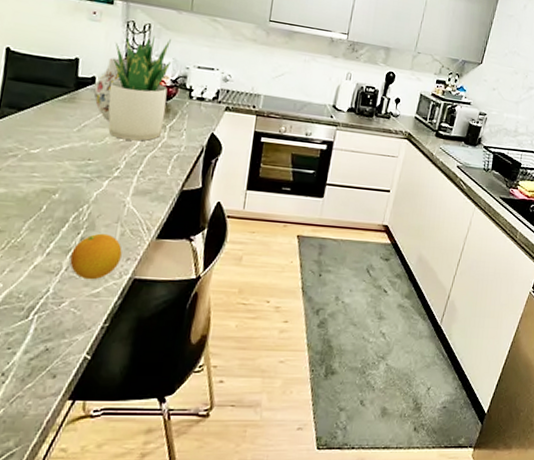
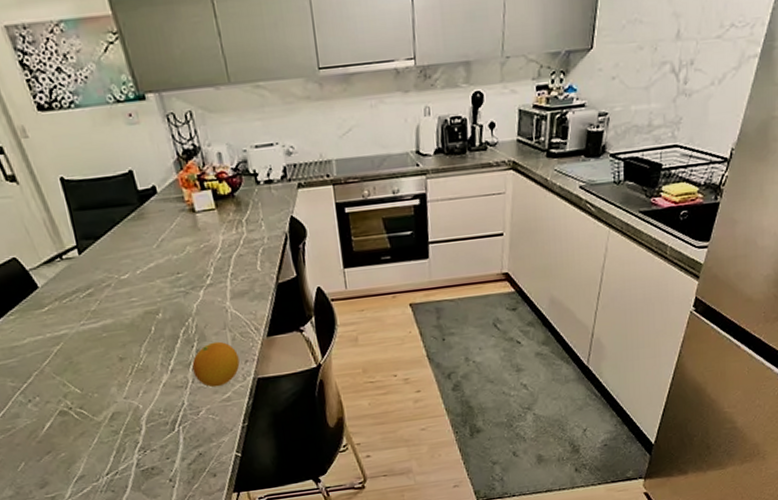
vase: present [93,57,128,120] -> none [157,159,184,229]
planter: present [108,35,172,141] -> none [161,121,239,246]

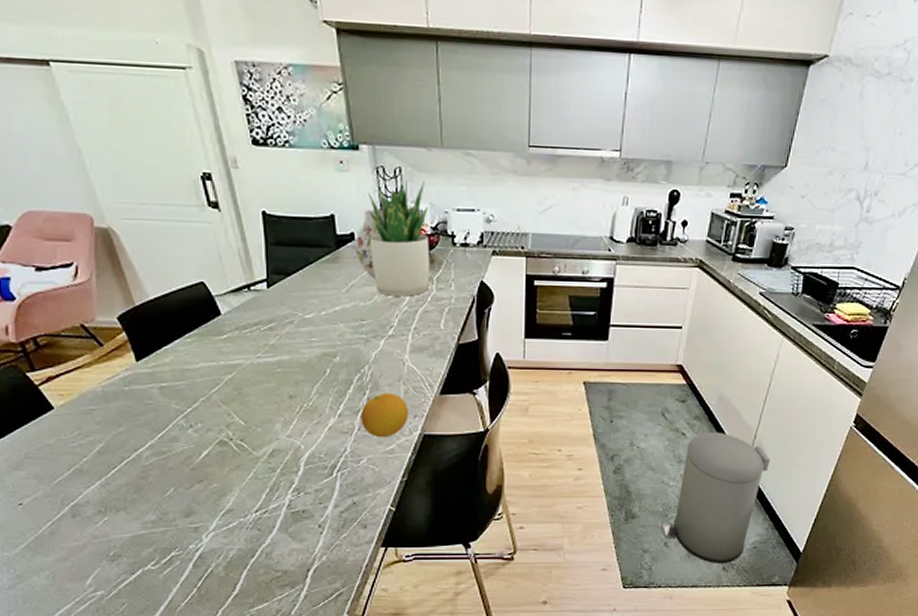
vase: none [157,159,184,229] -> present [355,210,385,277]
planter: none [161,121,239,246] -> present [367,180,430,297]
pedal bin: none [508,335,611,466] -> present [661,432,771,563]

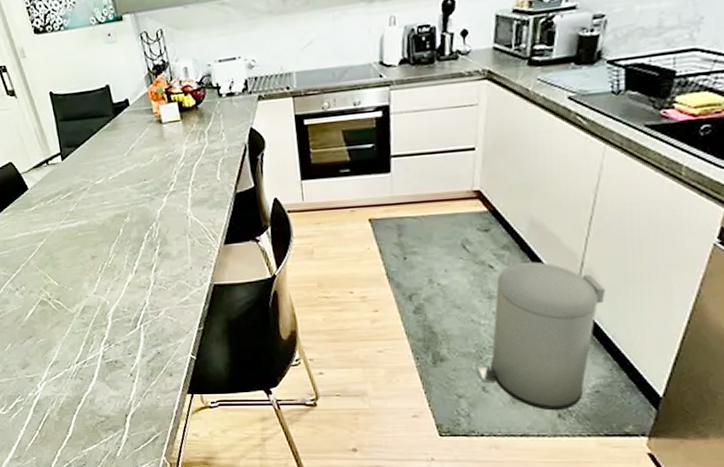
vase: present [355,210,385,277] -> none [129,73,154,139]
fruit: present [361,392,408,438] -> none [154,246,198,290]
planter: present [367,180,430,297] -> none [135,38,202,155]

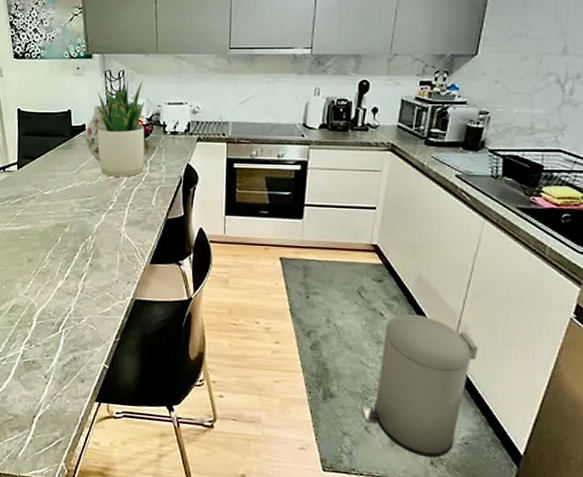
vase: none [129,73,154,139] -> present [85,105,110,161]
planter: none [135,38,202,155] -> present [97,80,145,177]

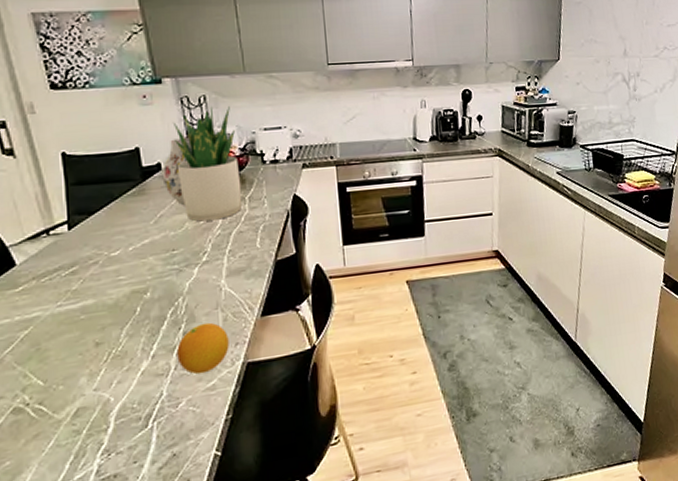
fruit: none [83,260,123,301] -> present [177,322,229,375]
pedal bin: present [361,313,479,458] -> none [504,311,596,451]

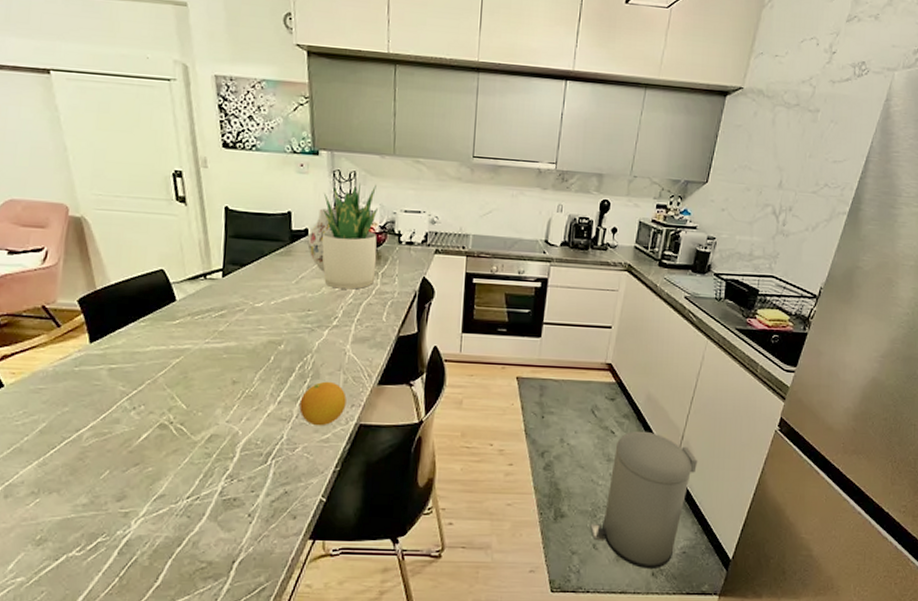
pedal bin: none [504,311,596,451] -> present [590,430,698,568]

